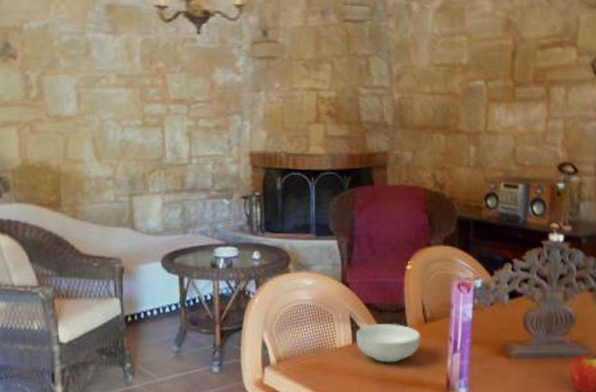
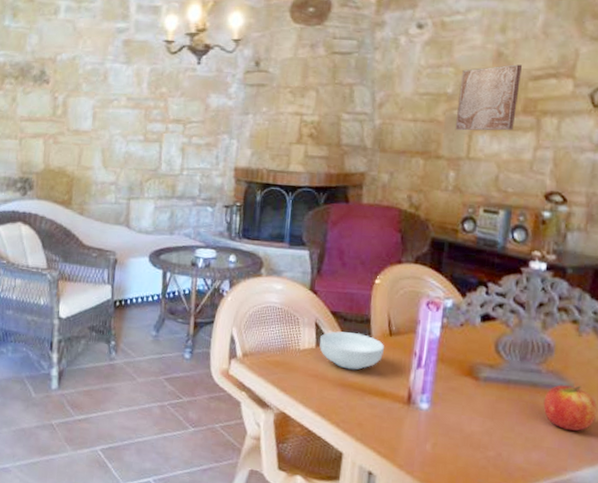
wall art: none [472,33,529,103] -> present [455,64,522,131]

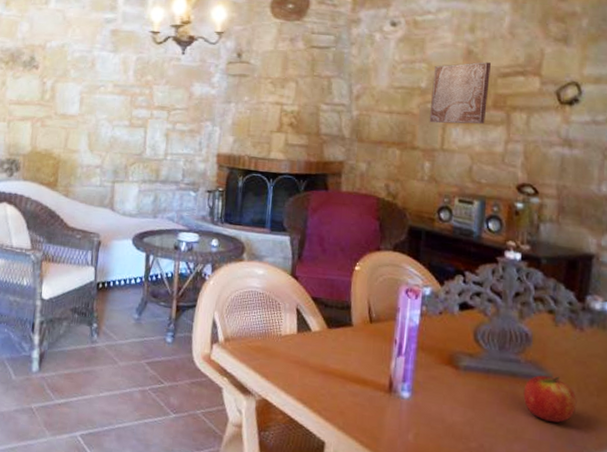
cereal bowl: present [319,331,384,370] -> none [300,317,365,357]

